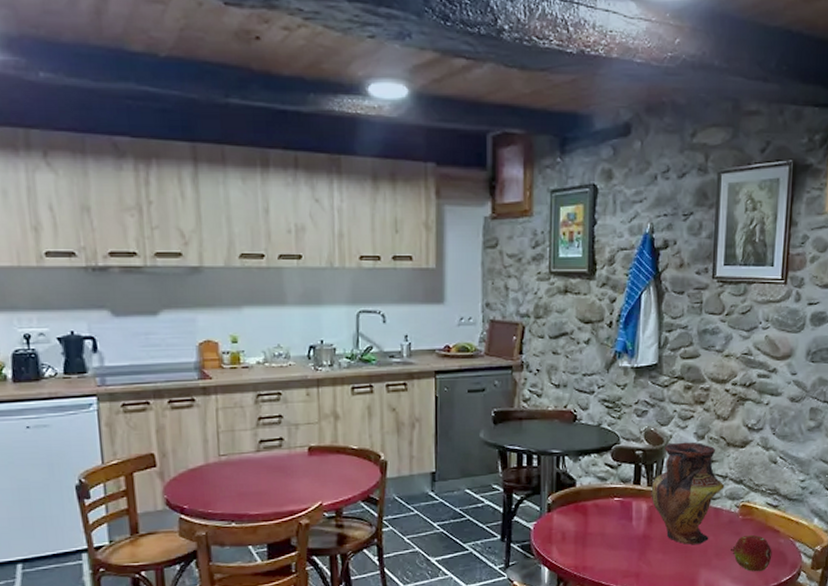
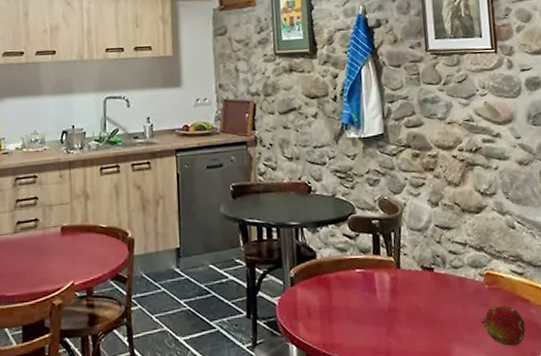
vase: present [651,442,725,545] -> none [391,209,466,318]

